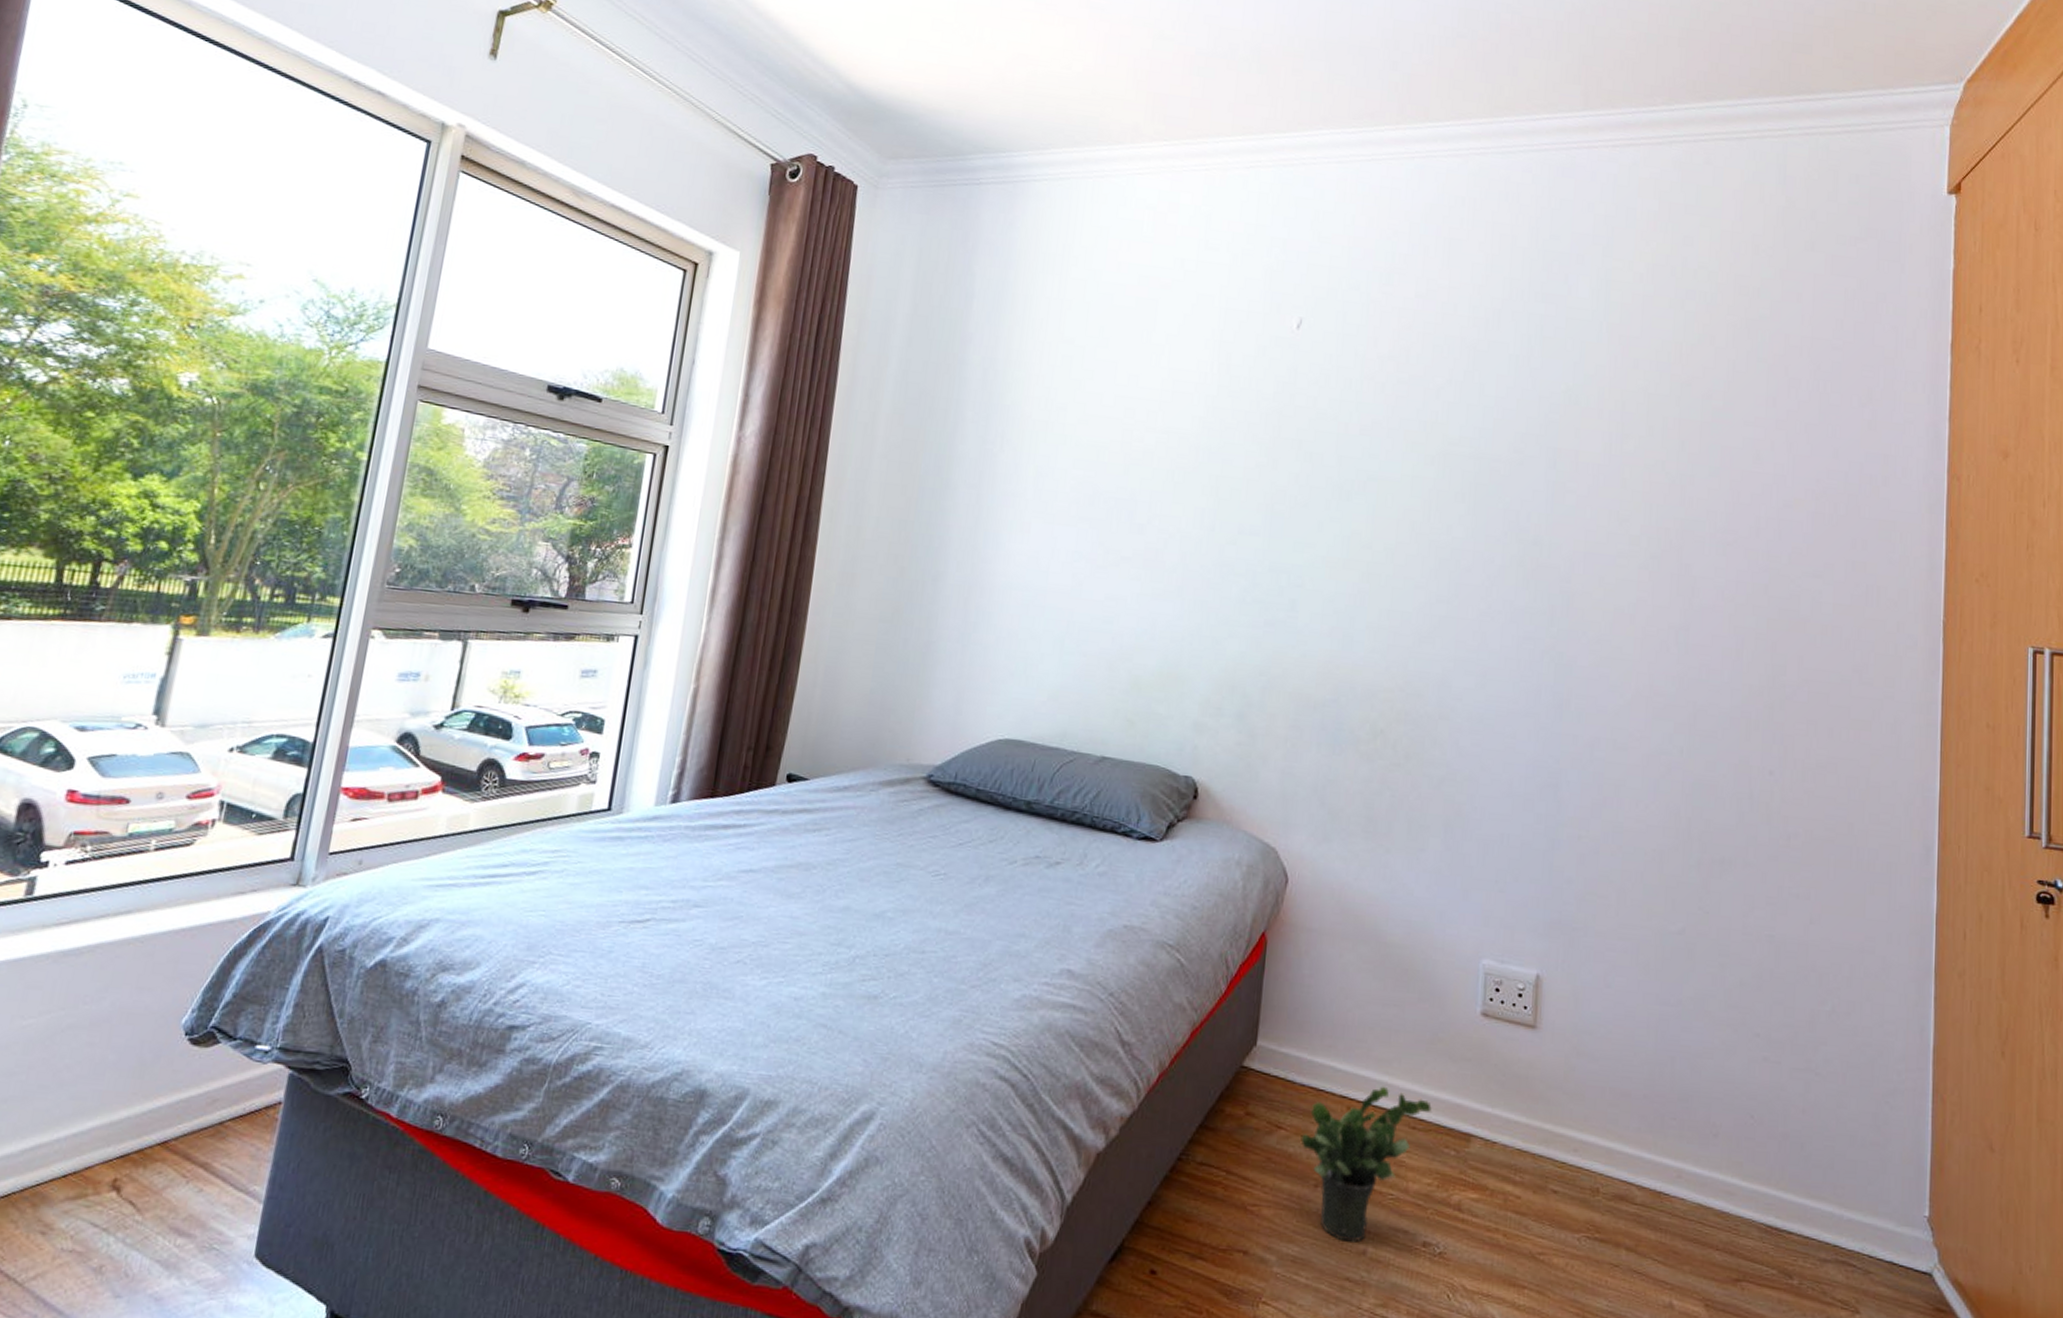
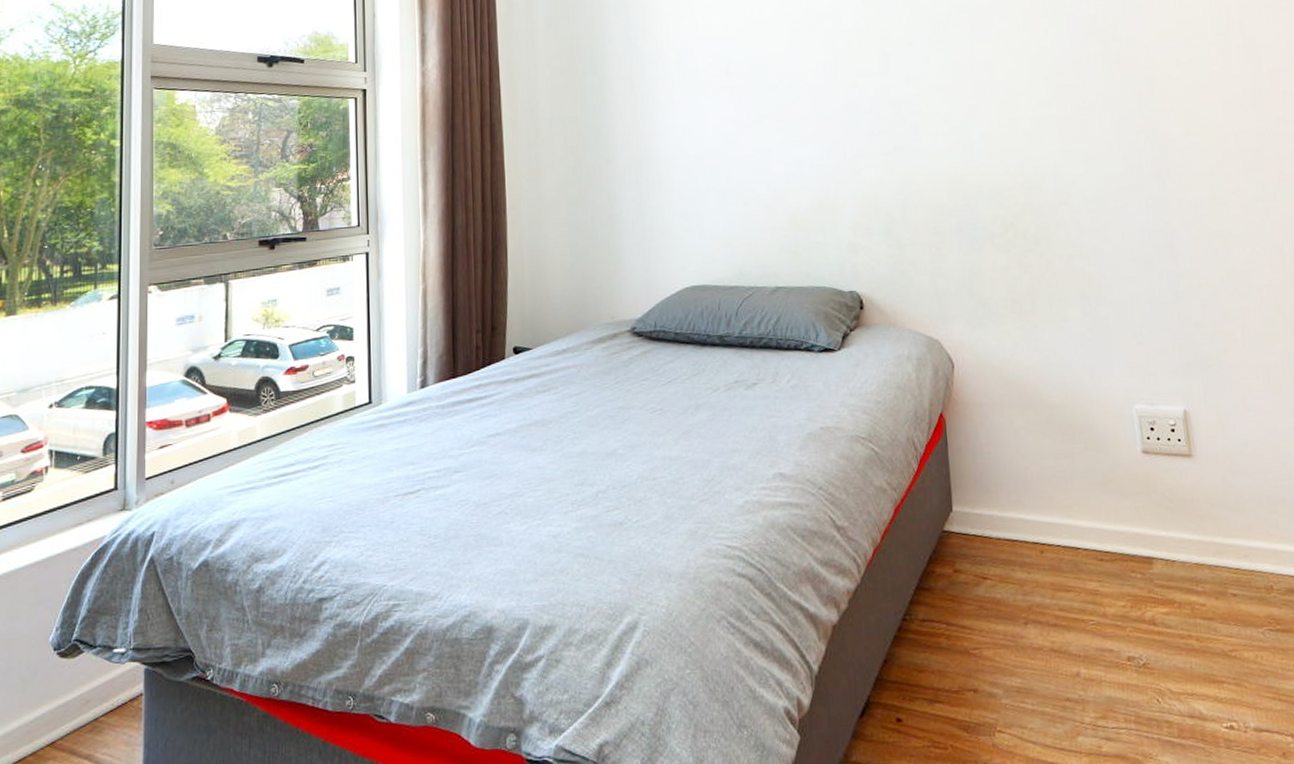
potted plant: present [1300,1086,1432,1243] -> none [1005,528,1114,668]

